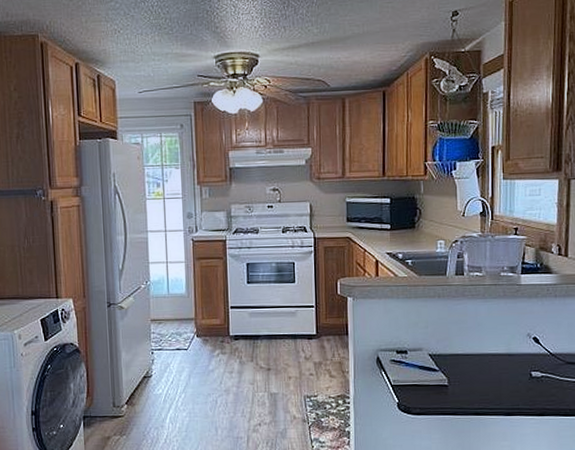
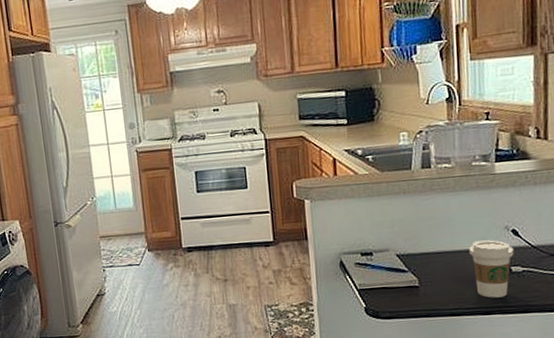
coffee cup: none [495,346,534,400] -> present [469,240,514,298]

